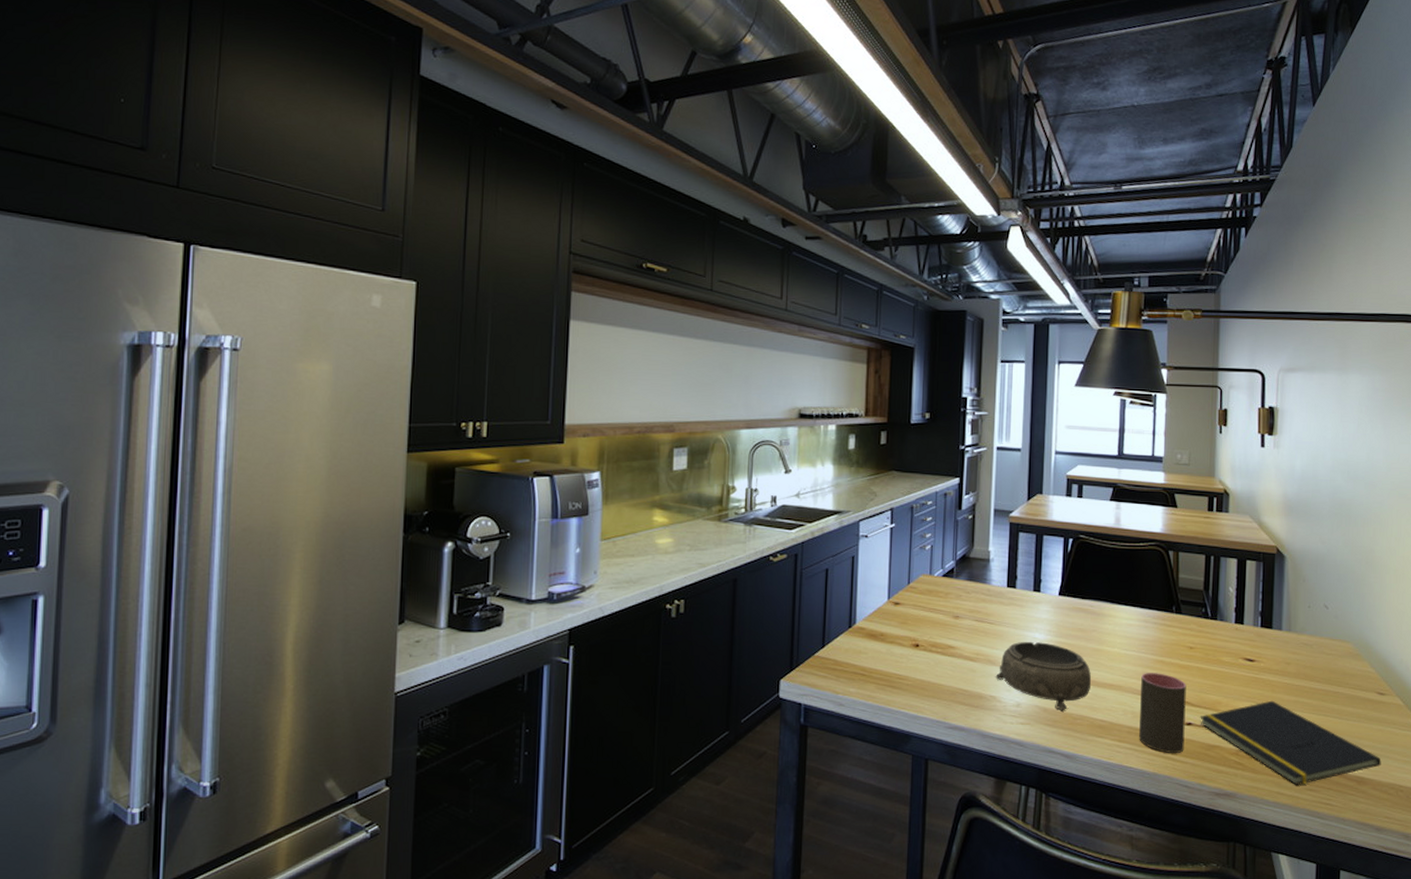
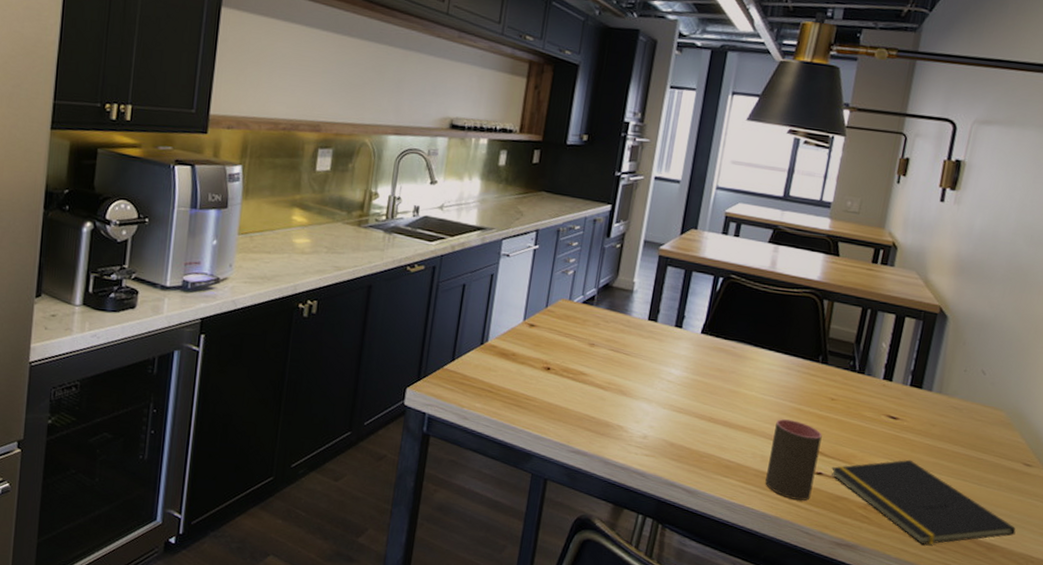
decorative bowl: present [996,641,1092,711] -> none [625,375,725,448]

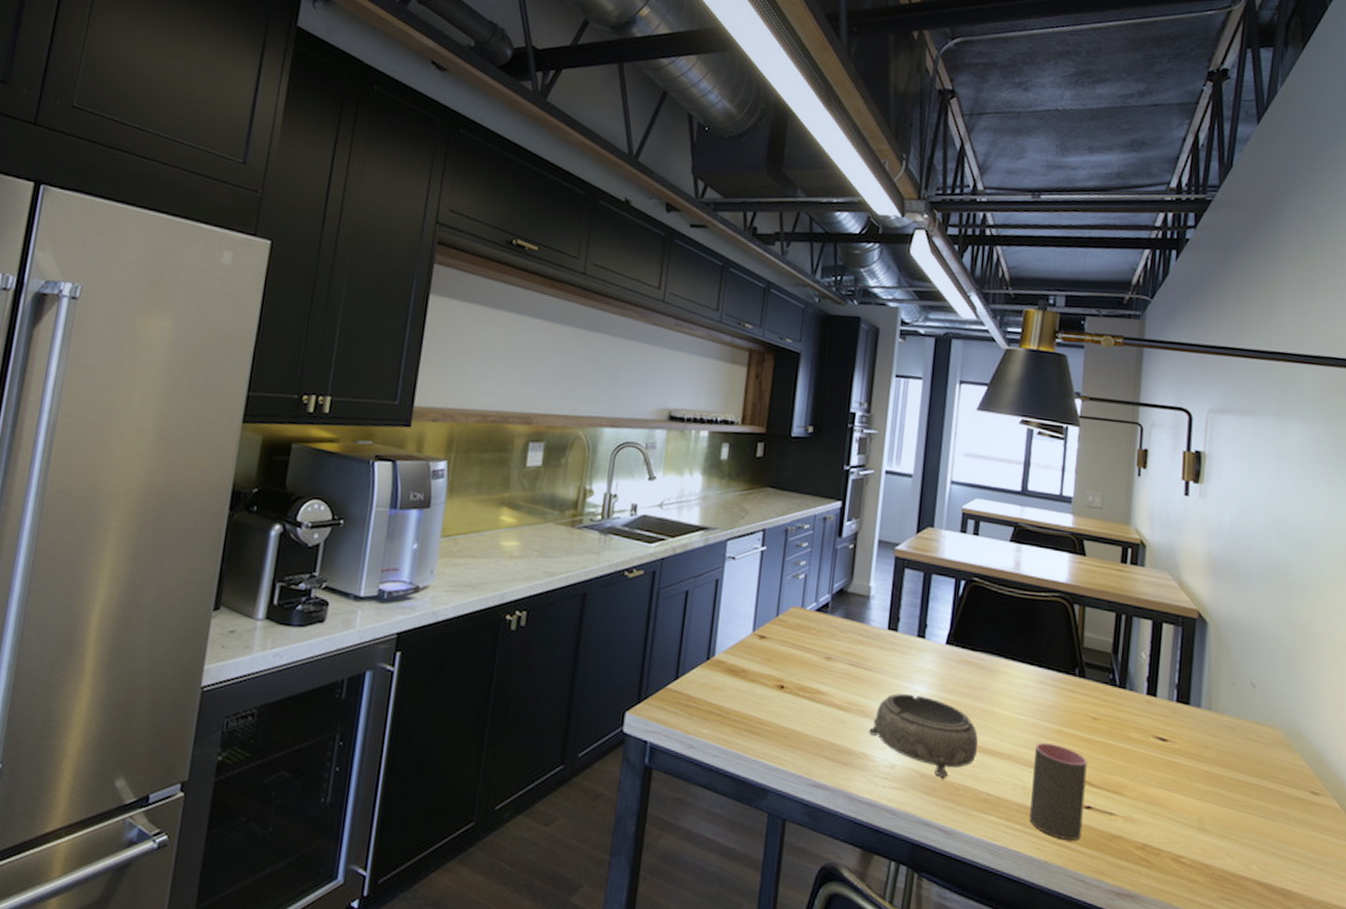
decorative bowl: none [625,375,725,448] -> present [869,693,979,779]
notepad: present [832,459,1016,545] -> none [1101,789,1313,893]

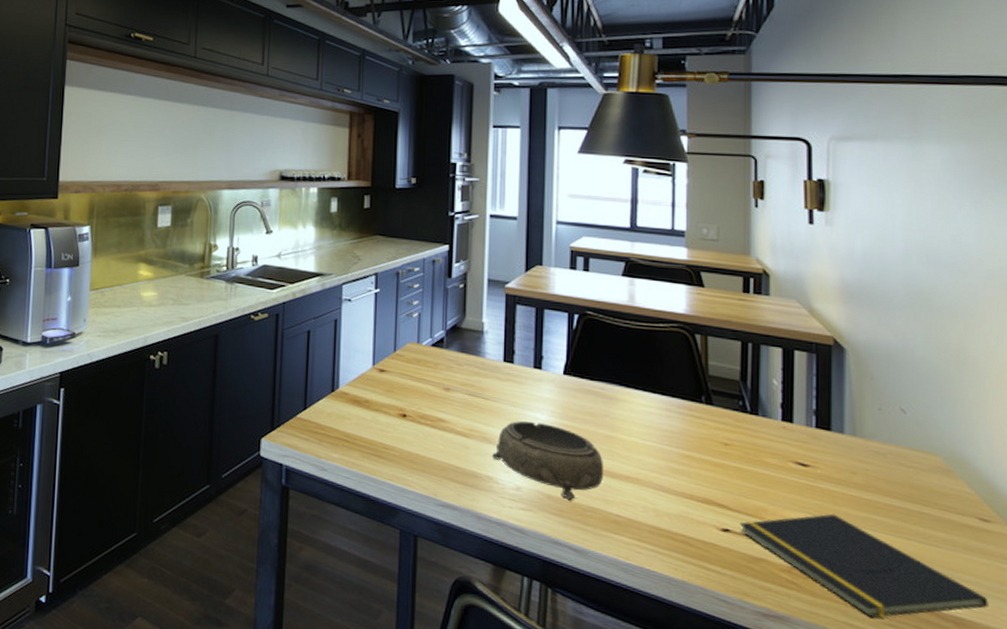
cup: present [1029,743,1088,841] -> none [664,467,722,562]
notepad: none [1101,789,1313,893] -> present [740,514,989,618]

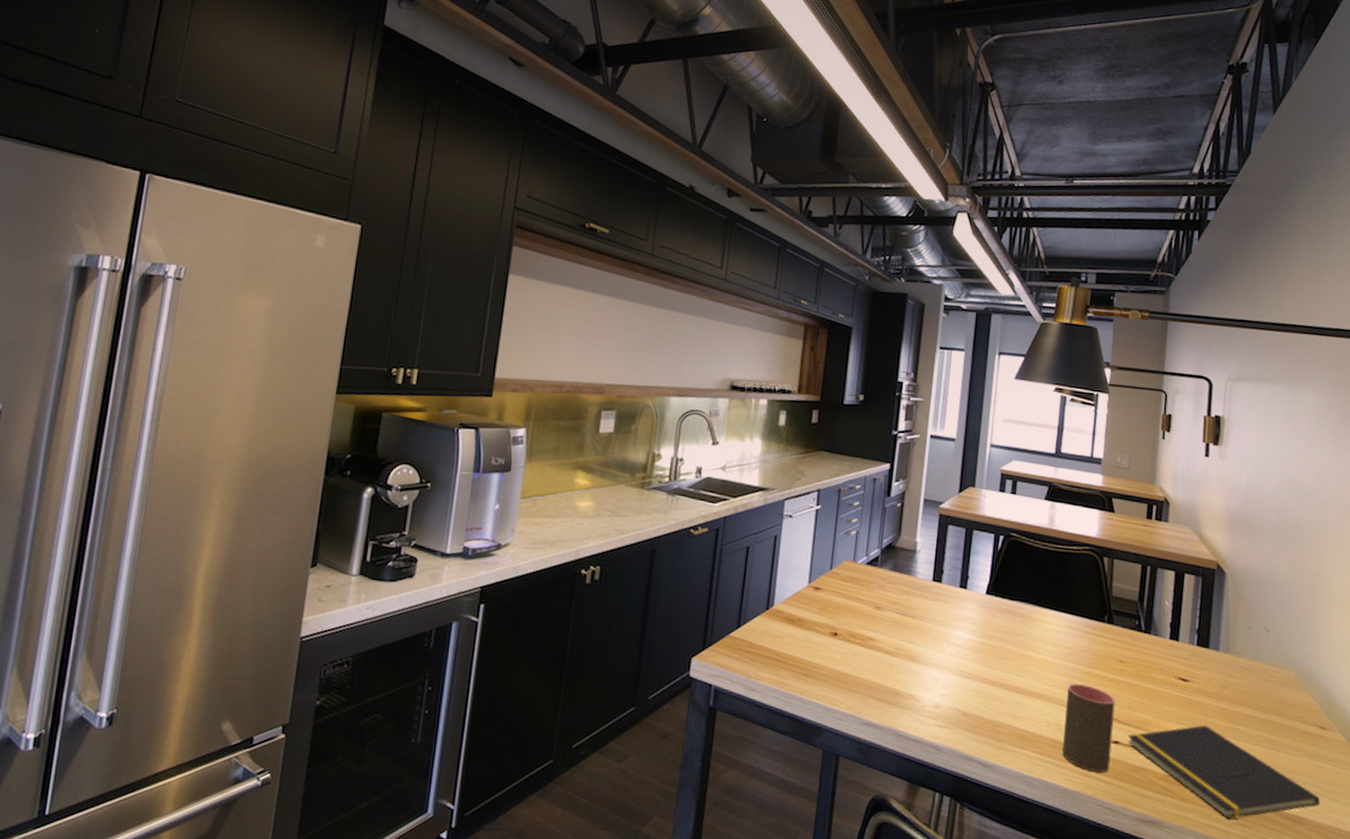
decorative bowl: present [492,421,604,501] -> none [915,639,1016,717]
cup: none [664,467,722,562] -> present [1062,683,1115,772]

